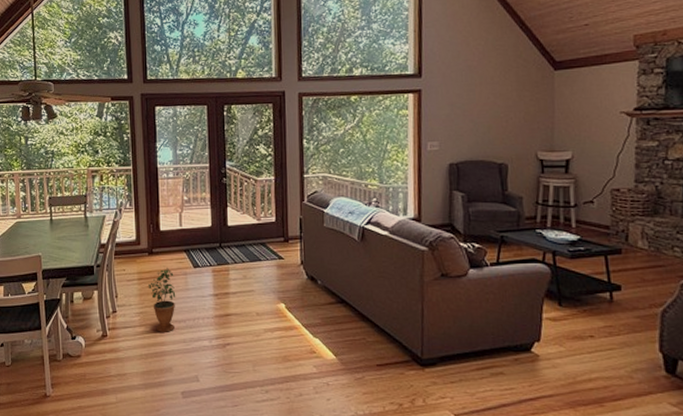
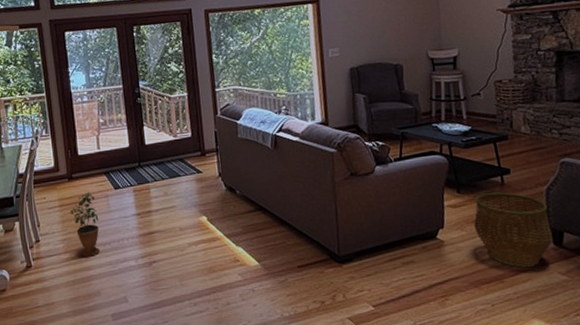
basket: none [574,309,665,394] -> present [473,192,553,268]

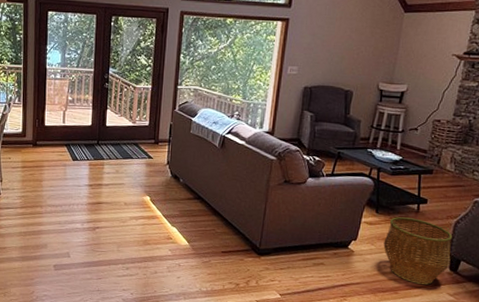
potted plant: present [70,190,100,257] -> none [31,157,55,215]

